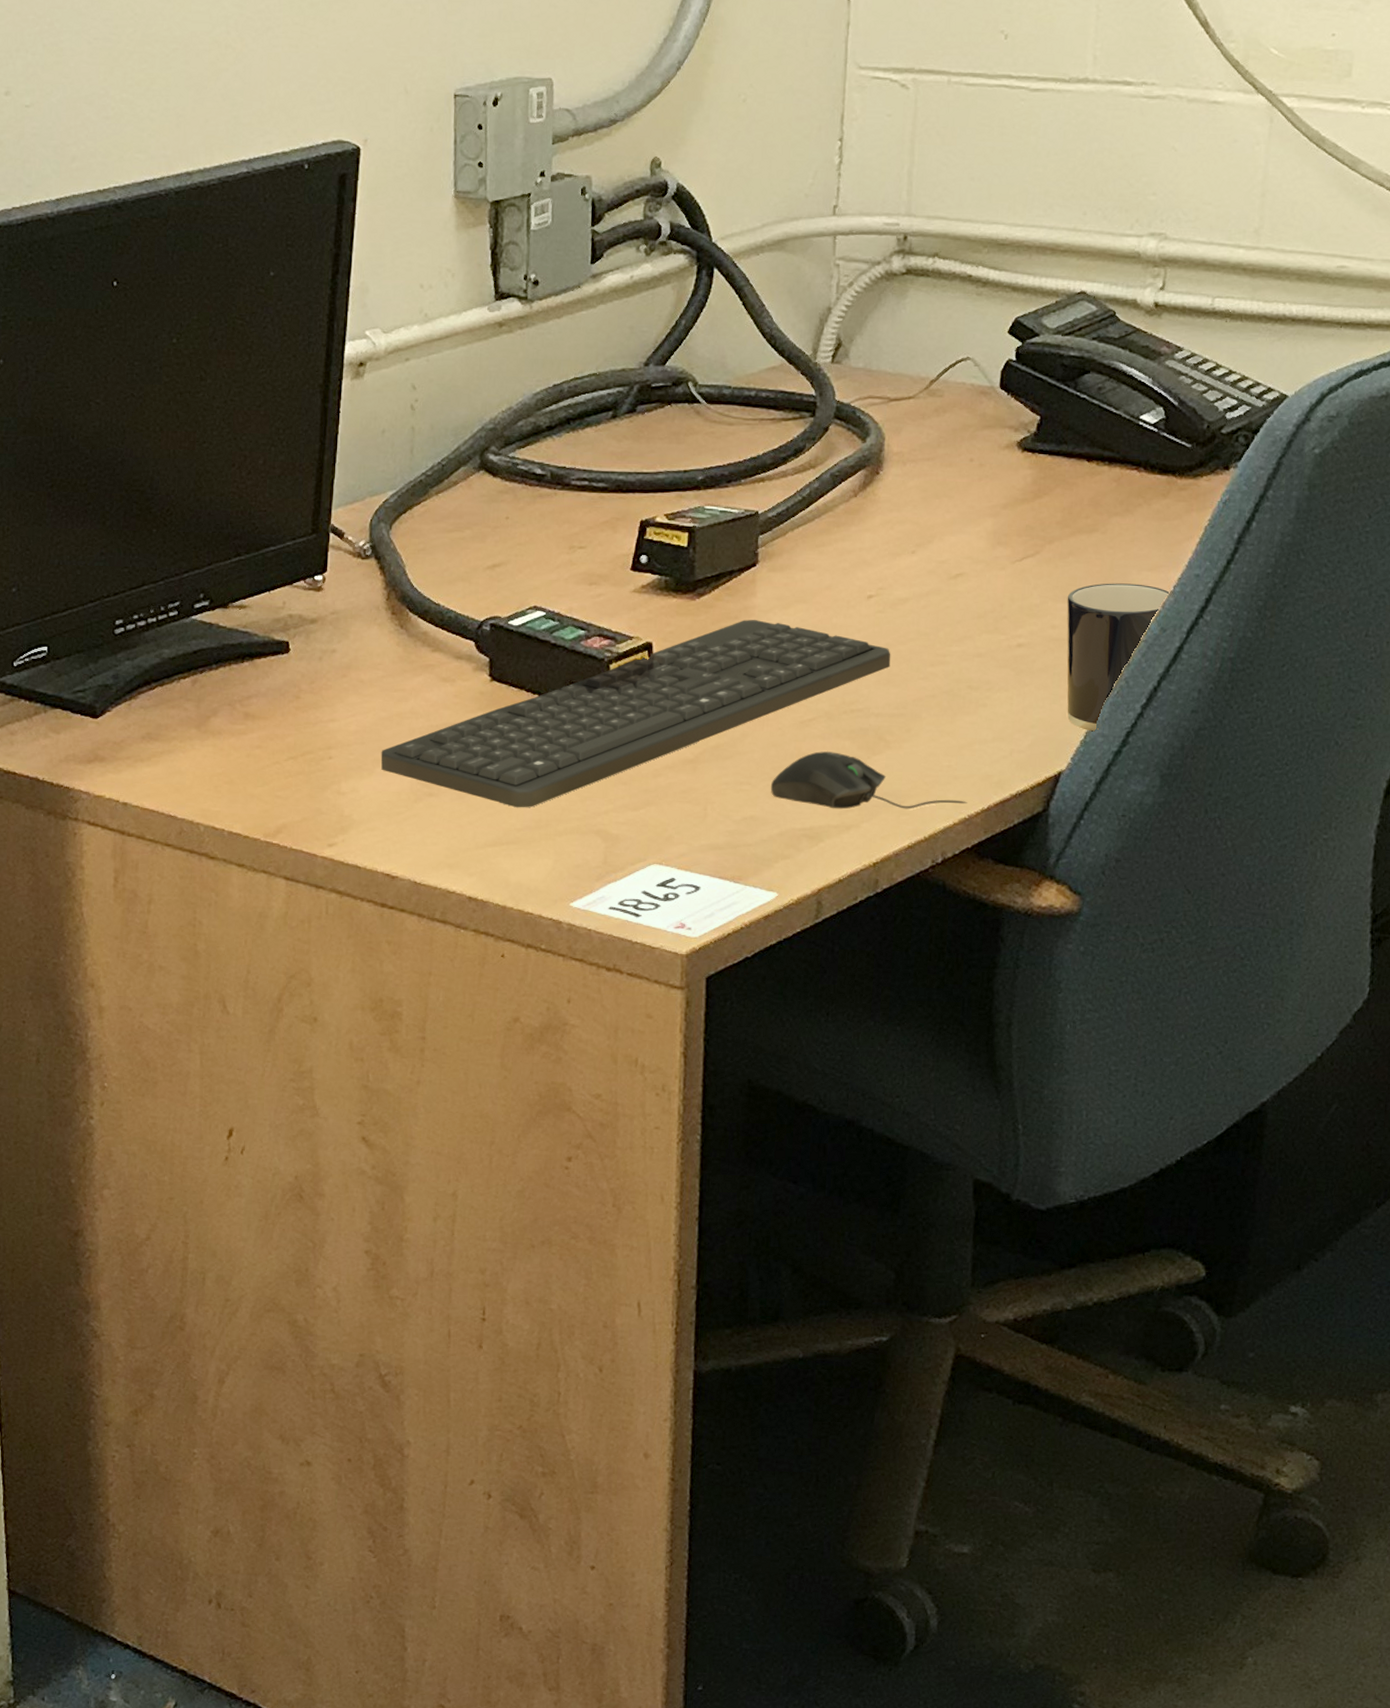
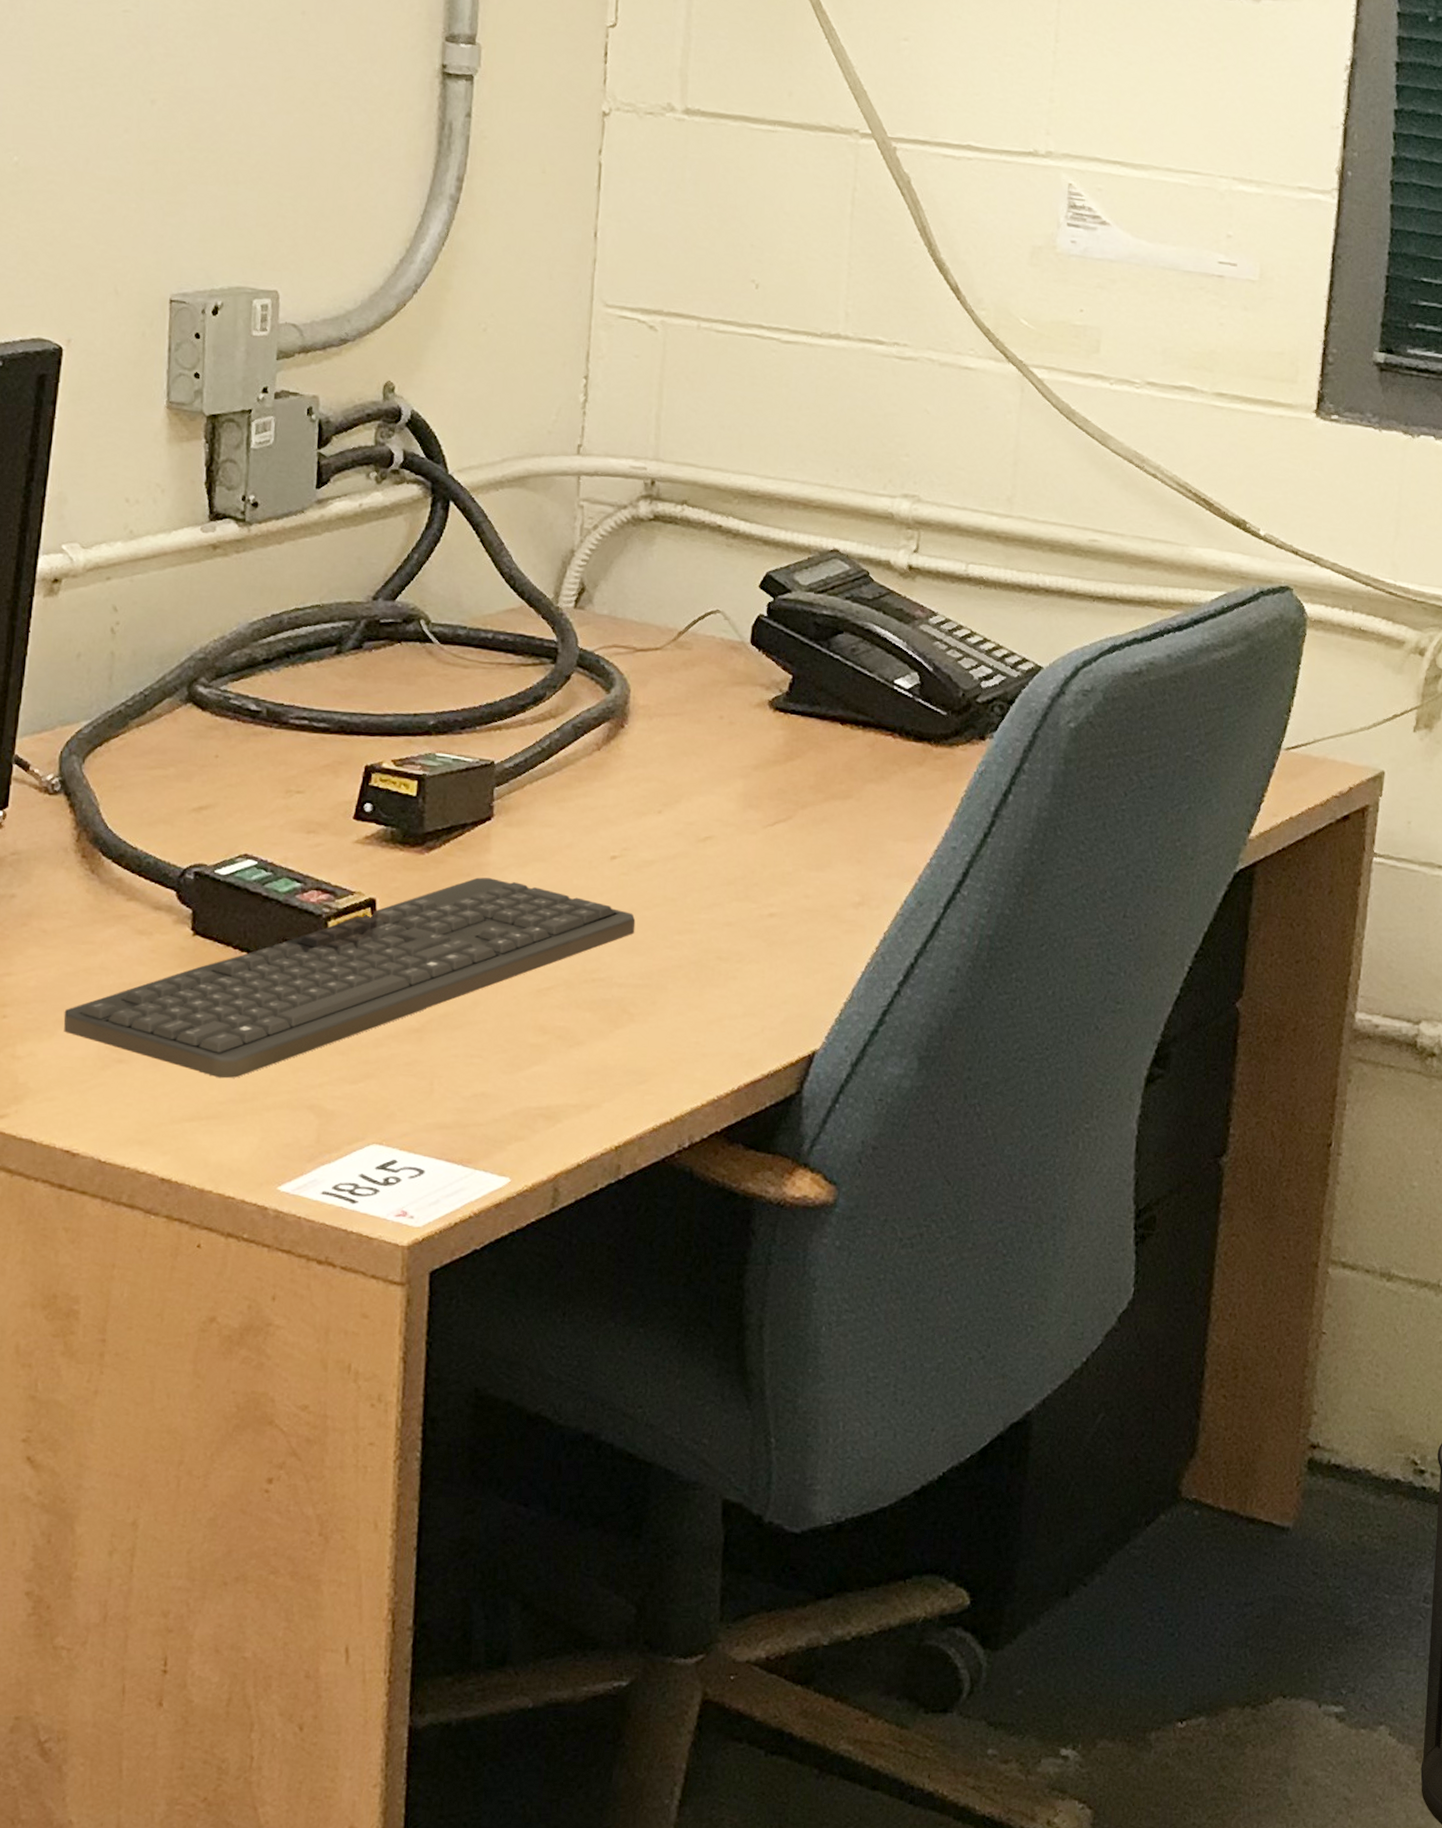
computer mouse: present [770,751,967,810] -> none [503,1023,716,1089]
mug: present [1066,583,1171,732] -> none [820,852,927,1009]

